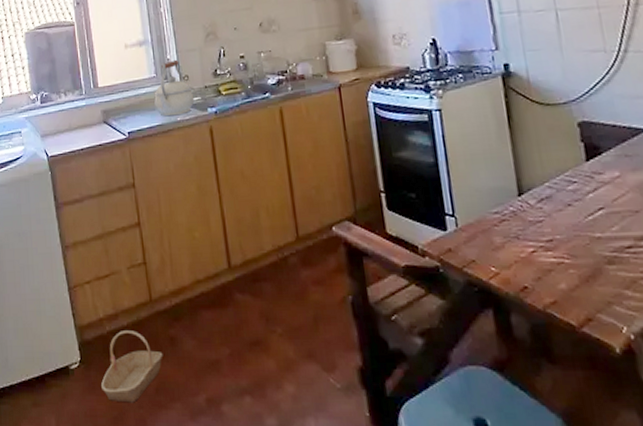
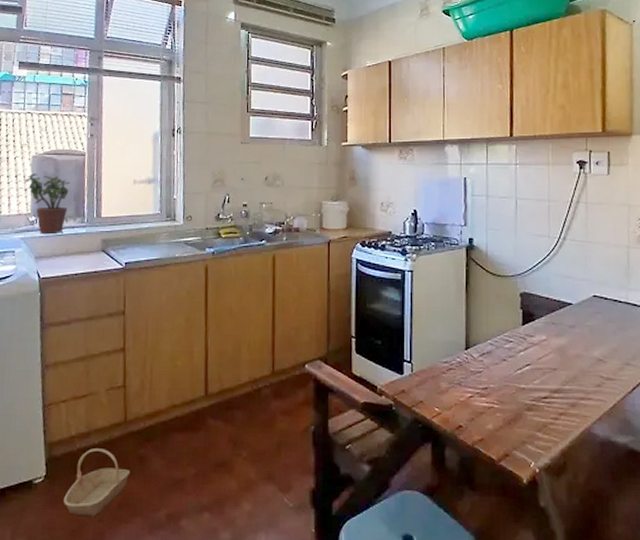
potted plant: none [21,49,65,111] -> present [24,172,71,233]
kettle: present [154,59,195,117] -> none [155,200,195,252]

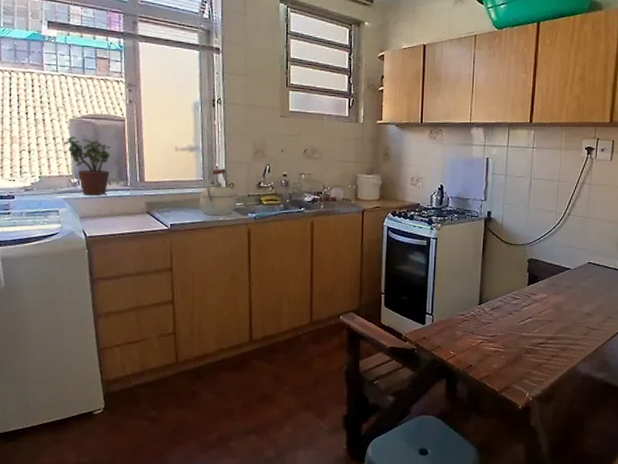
basket: present [64,448,131,517] -> none [123,385,183,440]
kettle: none [155,200,195,252] -> present [199,168,237,216]

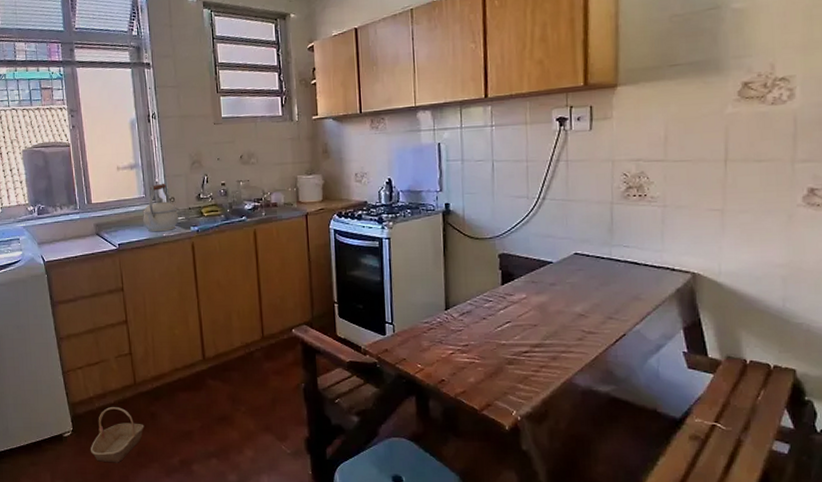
potted plant: present [63,135,111,195] -> none [19,165,61,221]
basket: none [123,385,183,440] -> present [91,407,145,463]

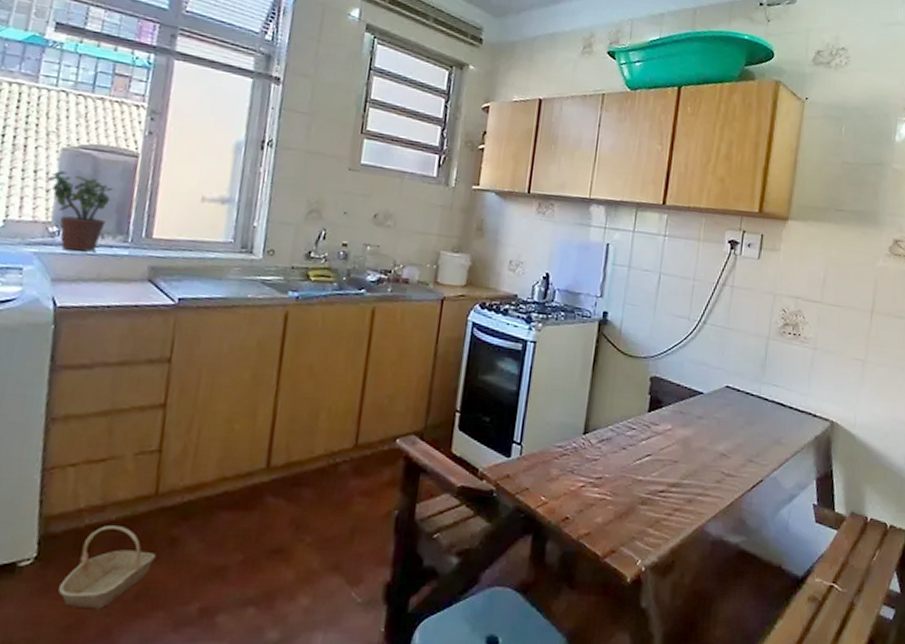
potted plant: none [19,165,61,221] -> present [47,170,114,252]
kettle: present [143,183,179,232] -> none [222,229,276,293]

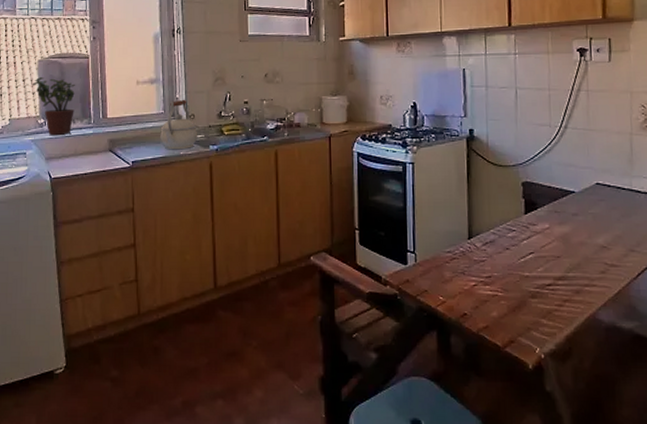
basket: present [59,525,156,610] -> none [84,340,146,405]
kettle: none [222,229,276,293] -> present [160,99,198,150]

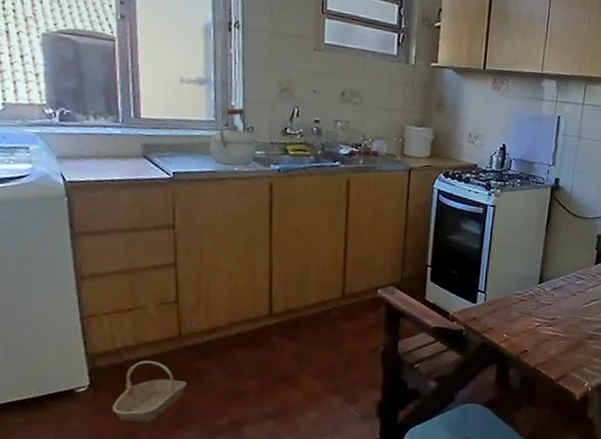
potted plant: present [32,76,76,135] -> none [34,54,98,132]
basket: none [84,340,146,405] -> present [113,361,187,424]

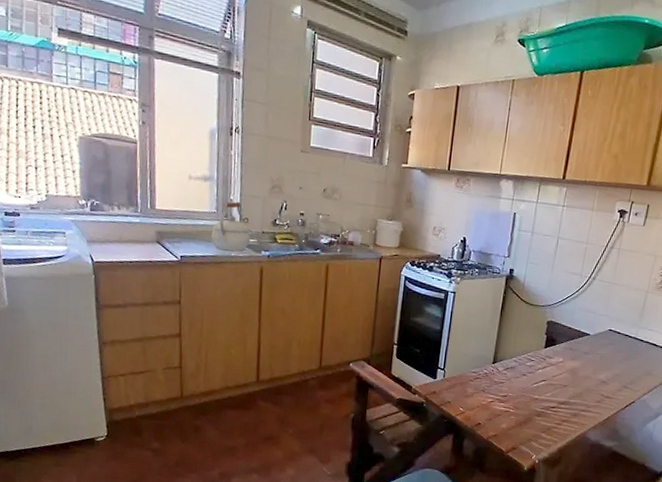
basket: present [113,361,187,424] -> none [125,416,187,471]

